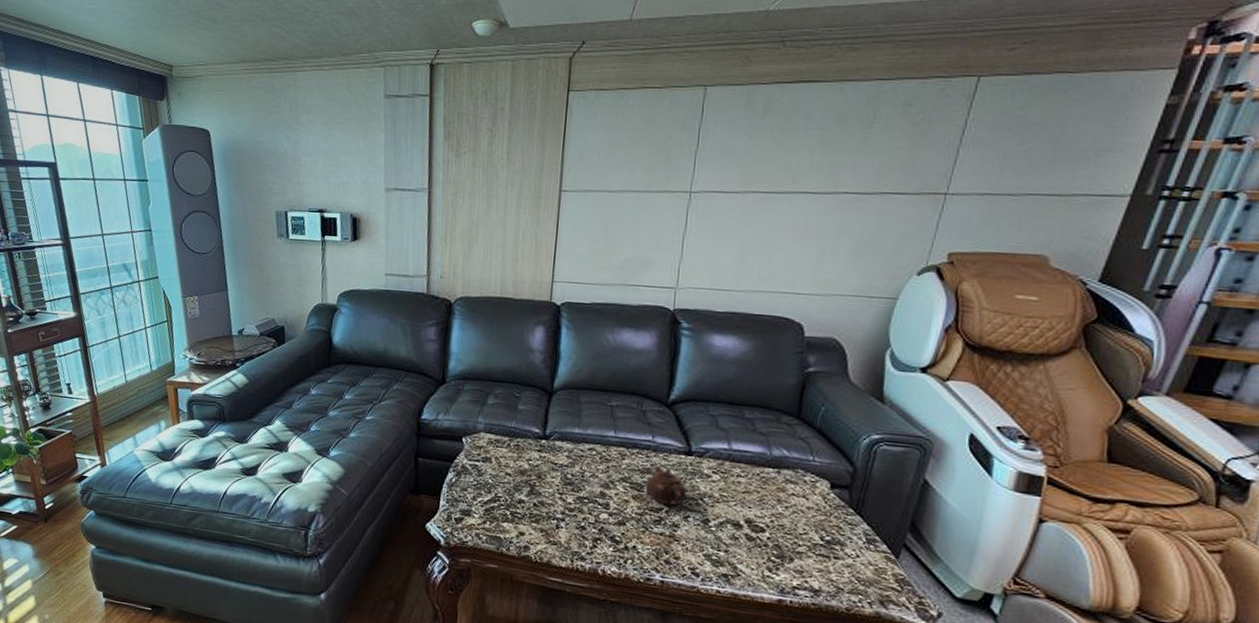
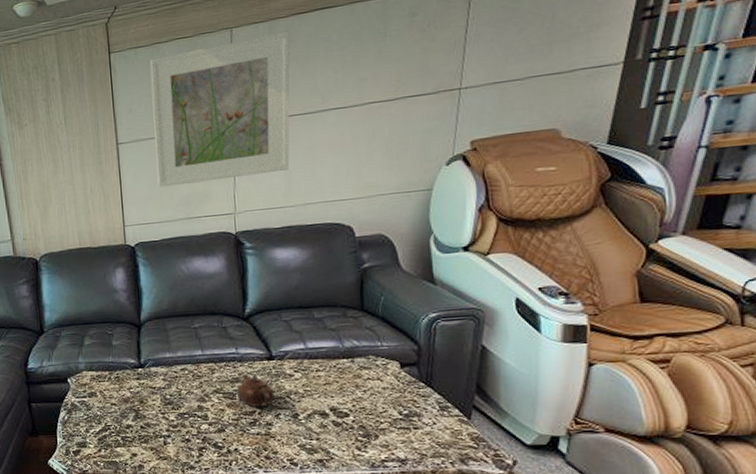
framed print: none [596,99,768,251] -> present [149,31,290,188]

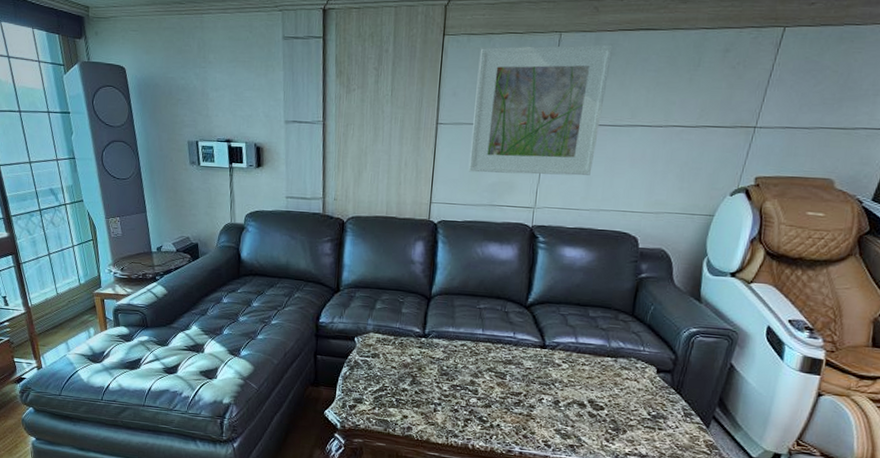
teapot: present [236,374,275,407] -> none [507,358,542,390]

